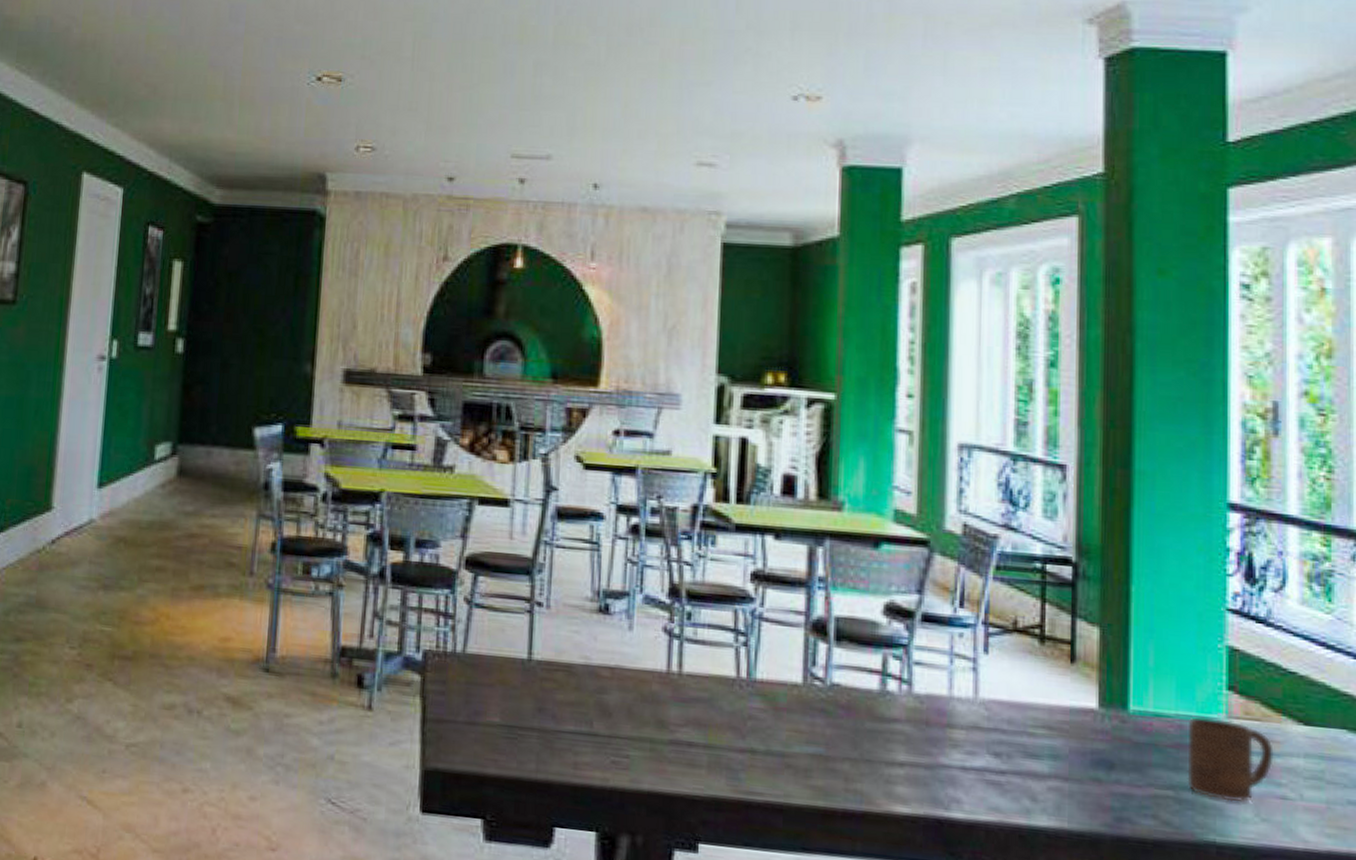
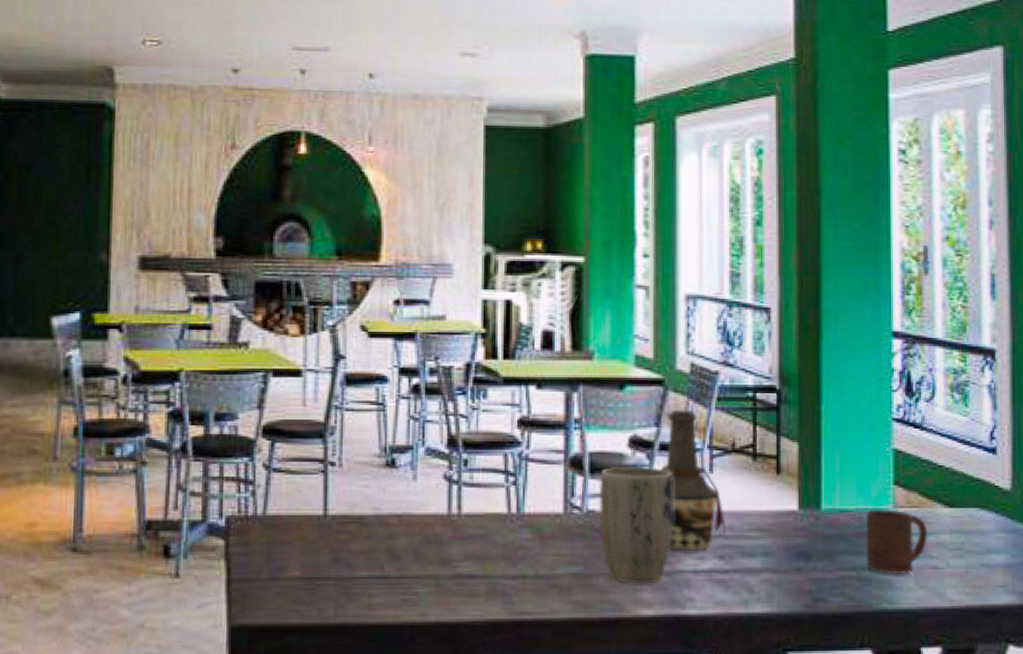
plant pot: none [845,636,939,776] -> present [599,467,674,584]
bottle: none [923,575,1003,746] -> present [661,409,726,552]

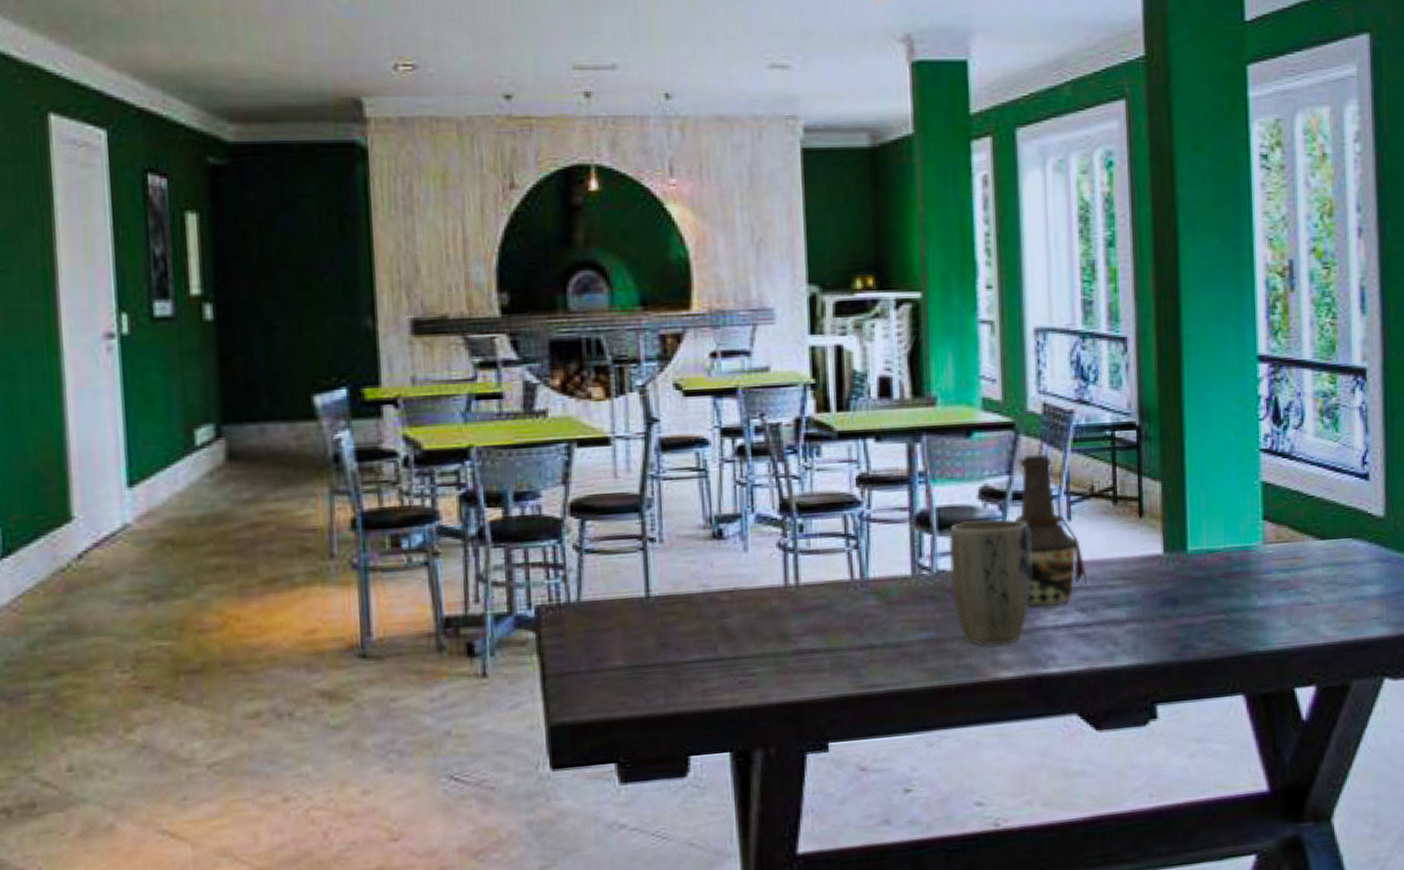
cup: present [865,509,928,575] -> none [1235,546,1299,615]

